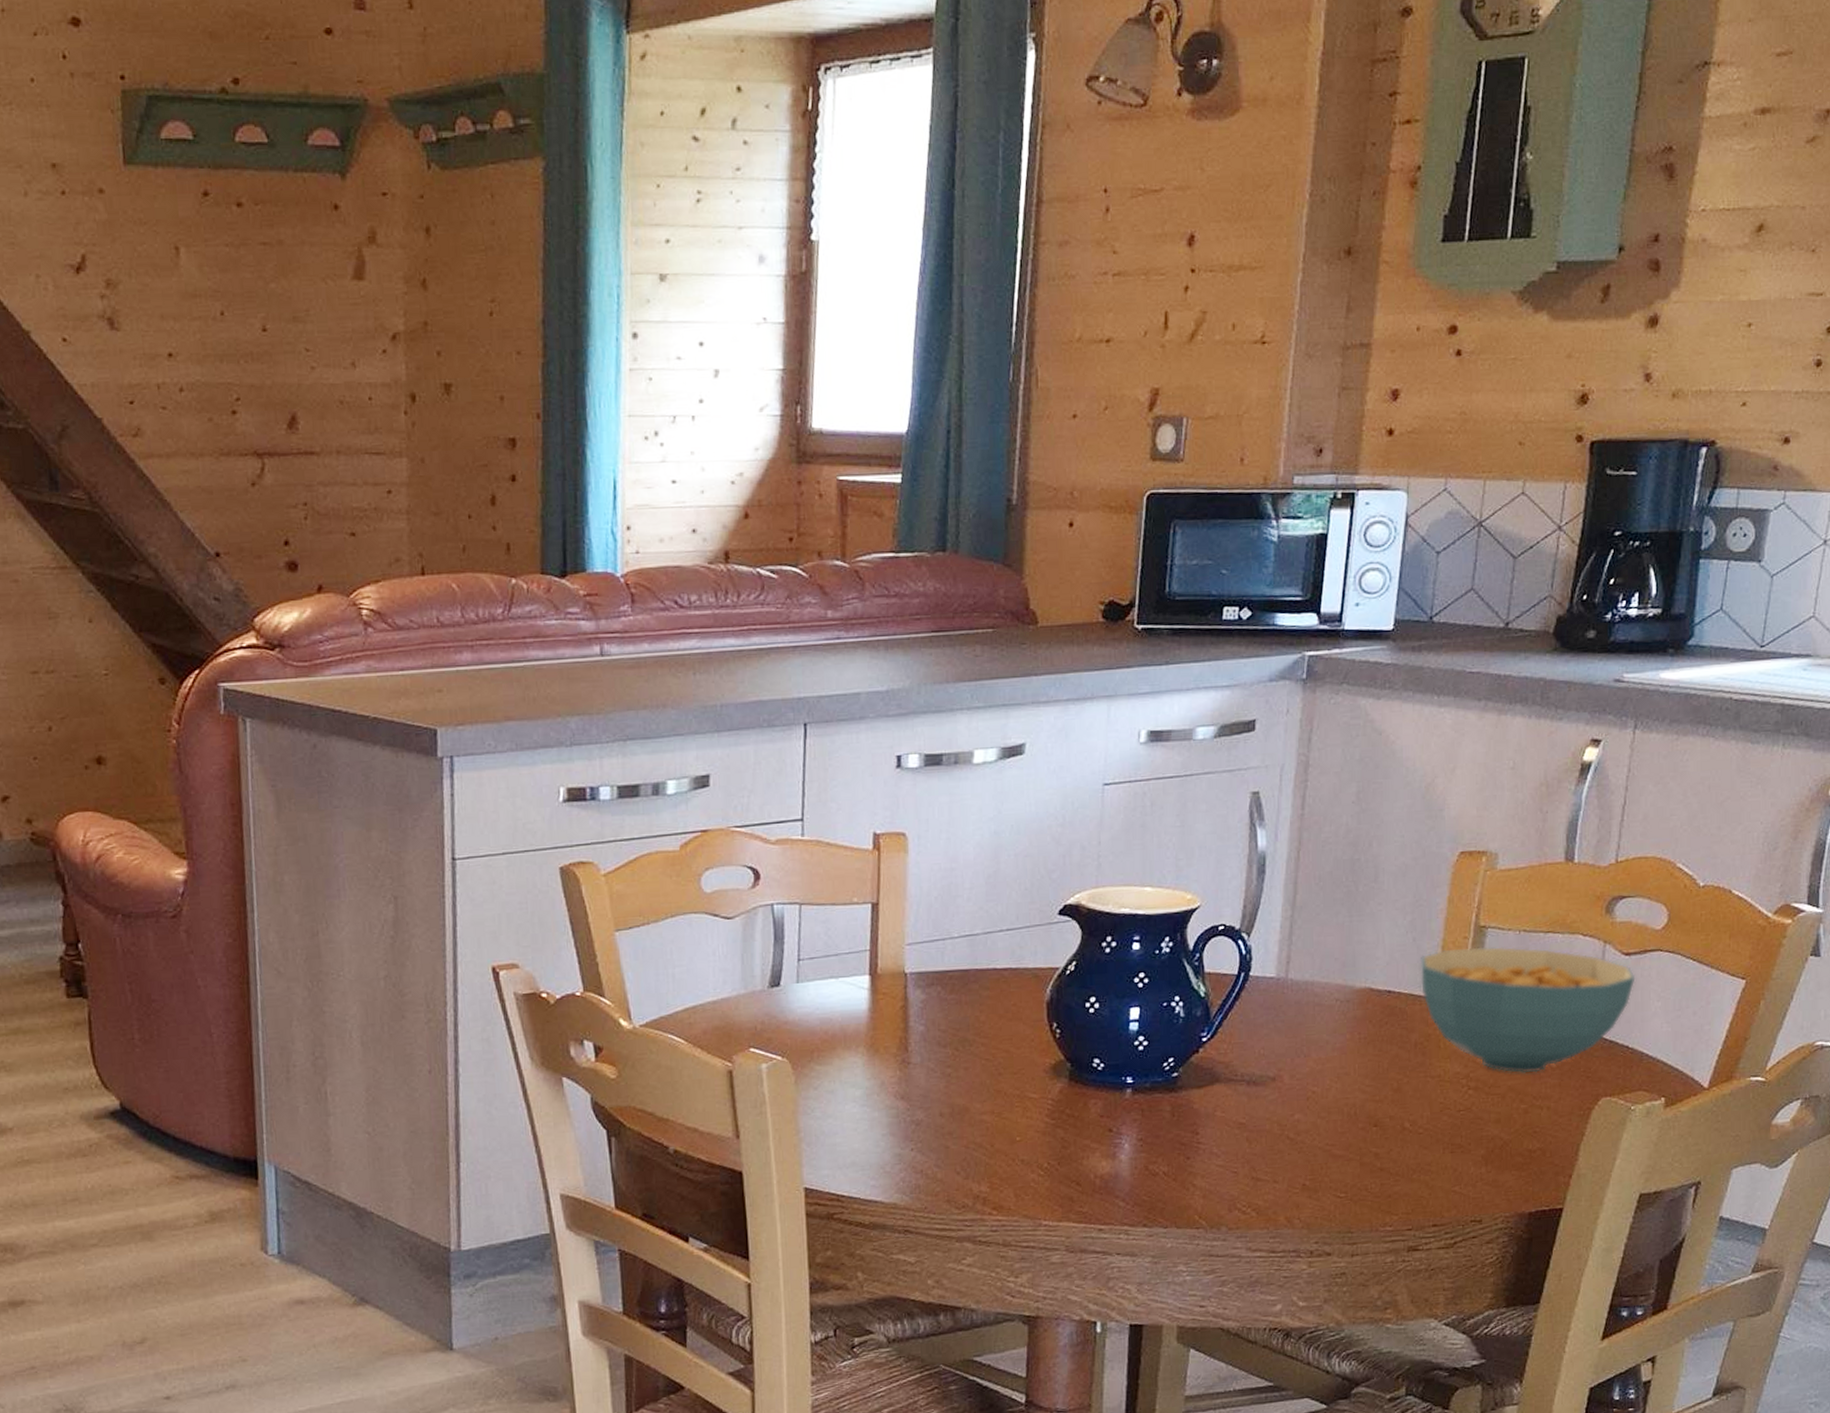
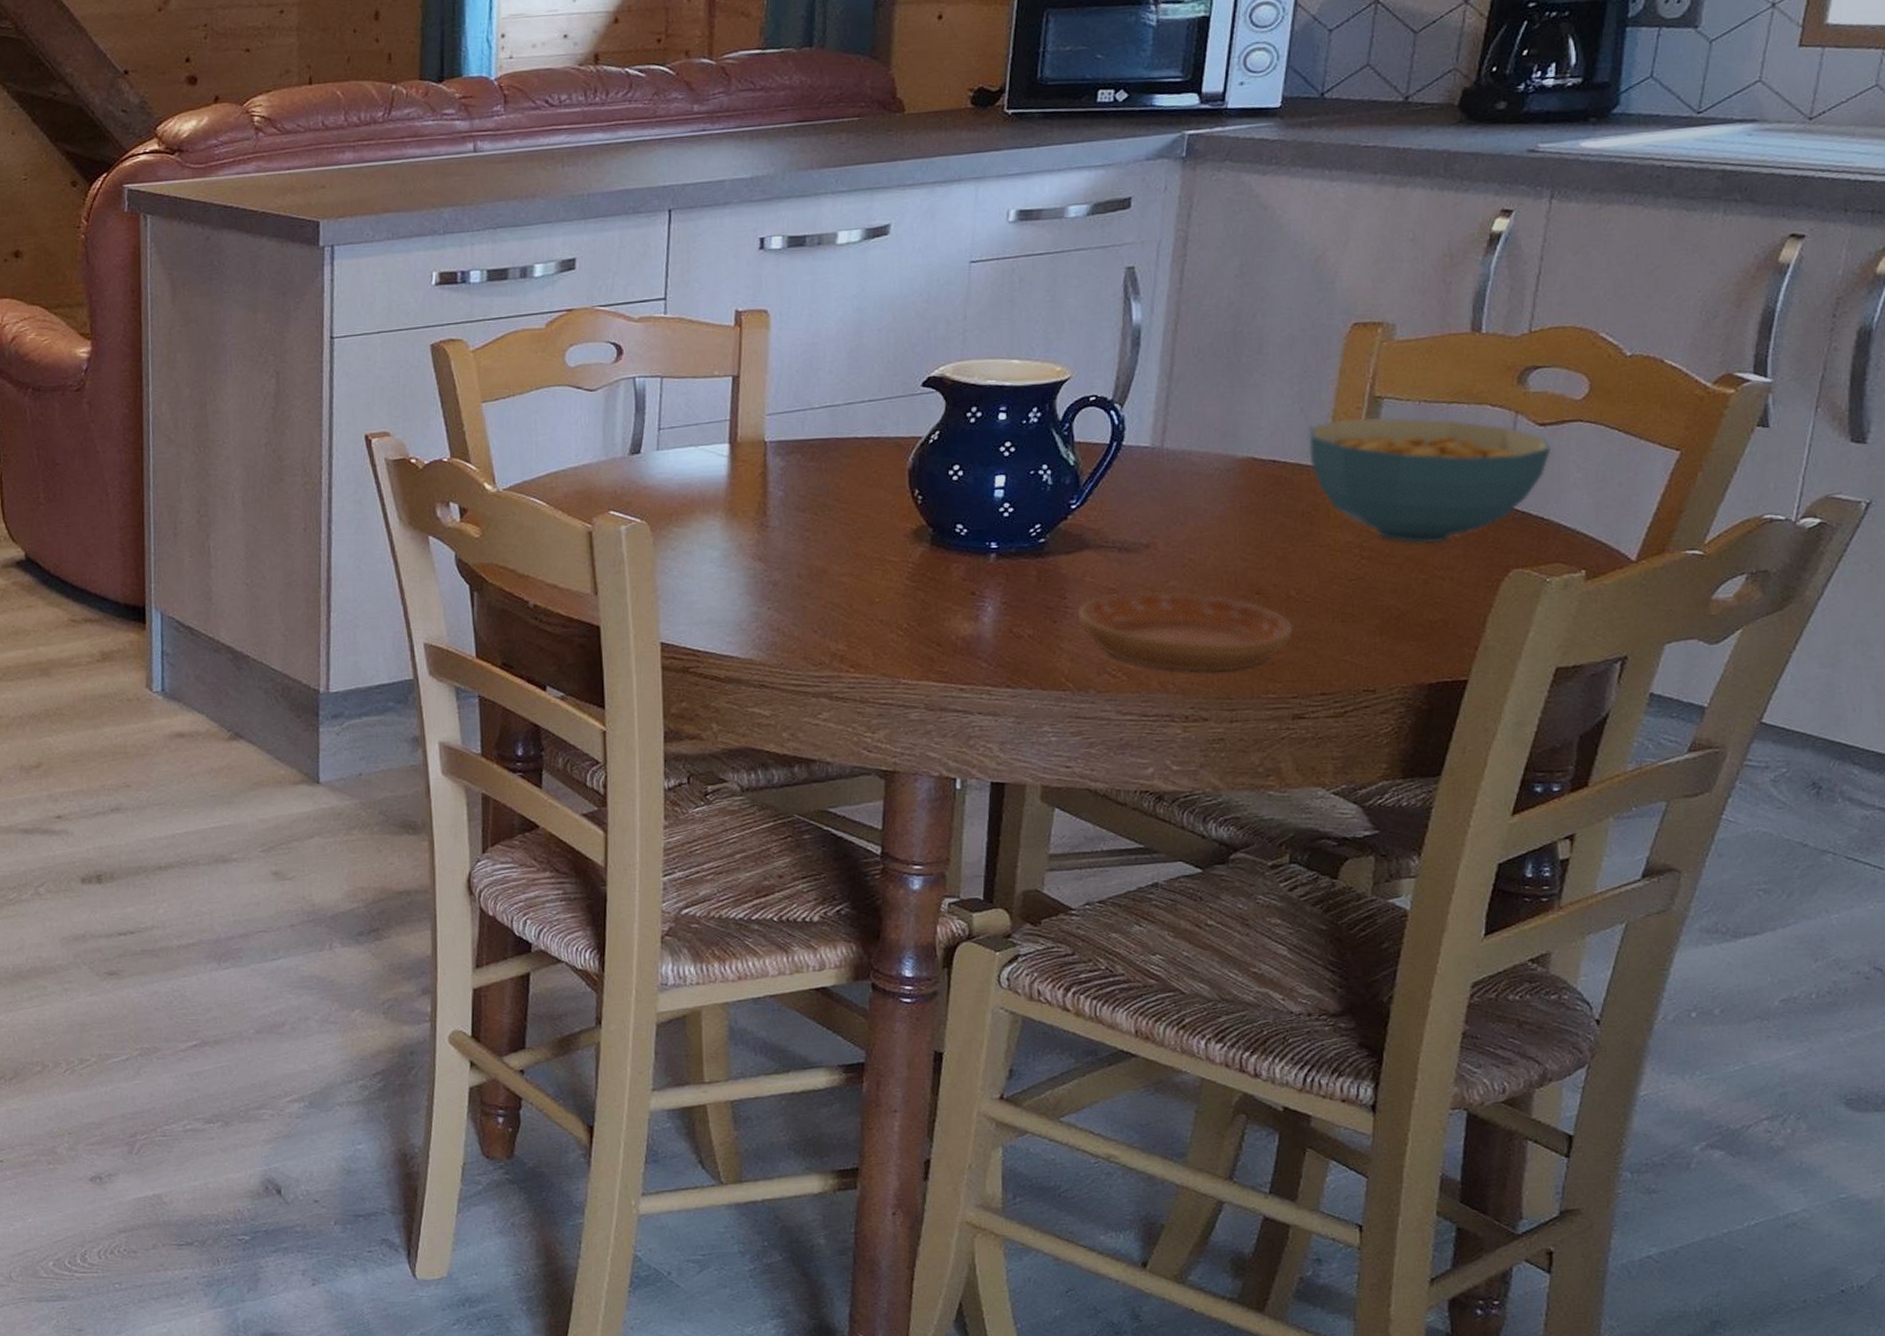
saucer: none [1209,1125,1408,1206] -> present [1077,591,1293,672]

